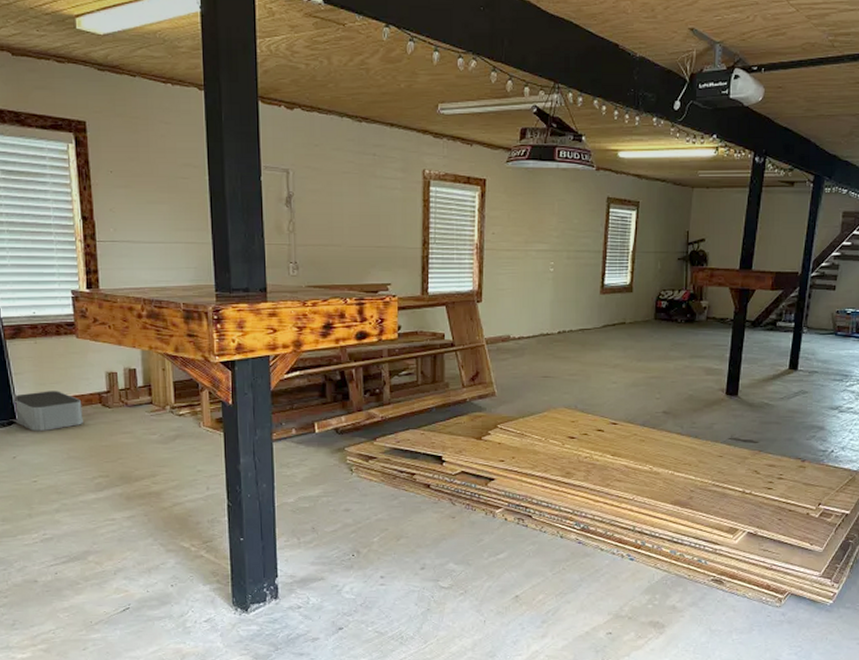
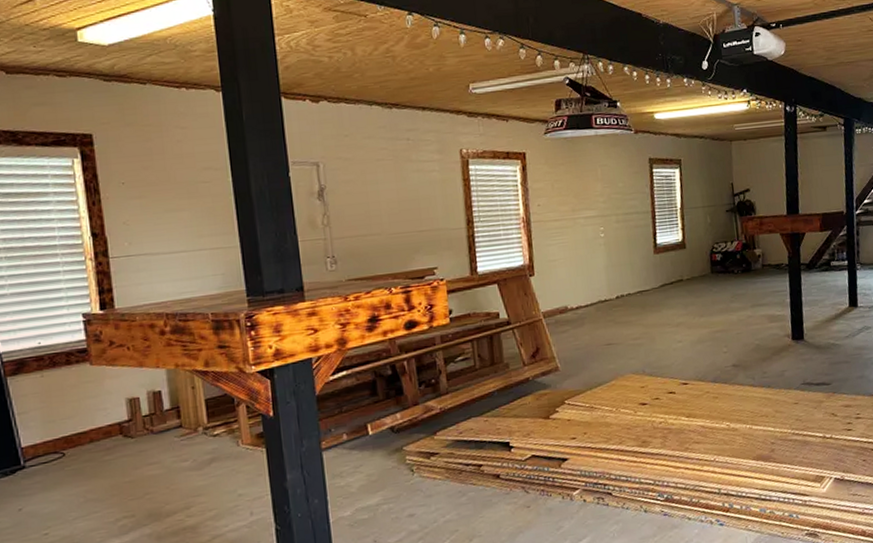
storage bin: present [12,391,83,432] -> none [17,426,102,477]

